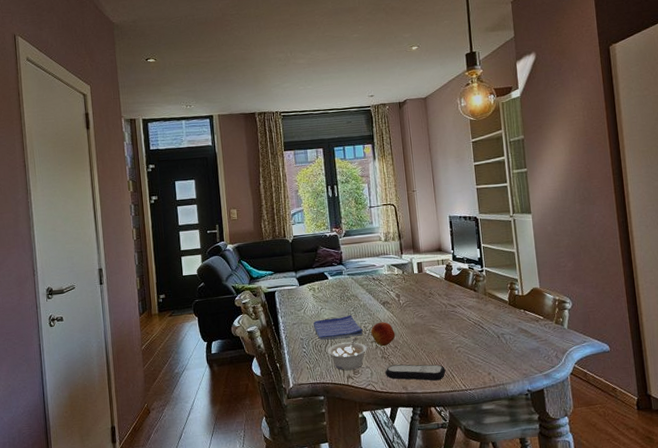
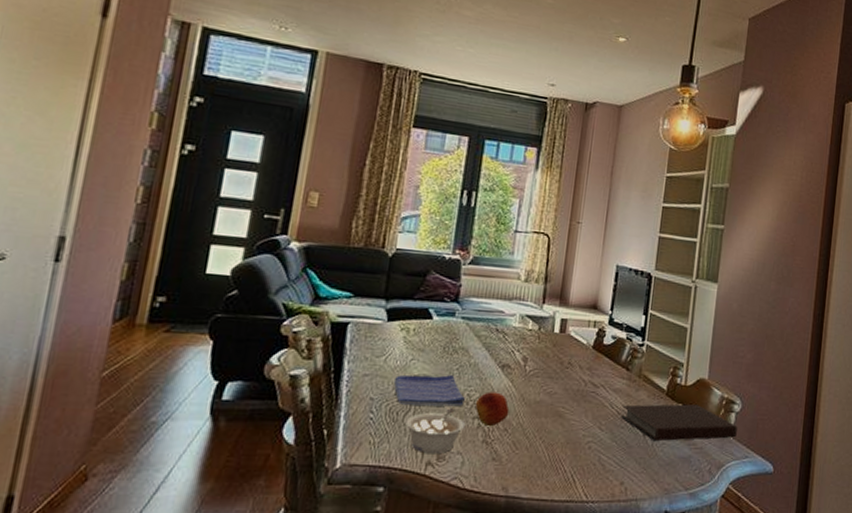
remote control: present [385,364,446,381] -> none [482,453,566,484]
notebook: none [477,308,573,339] -> present [621,404,737,441]

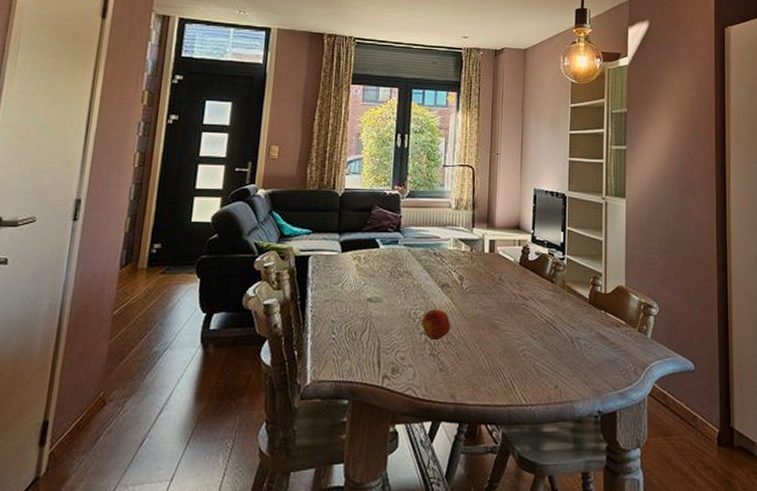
dish towel: present [394,374,465,407] -> none [351,295,412,324]
legume: present [405,406,466,453] -> none [362,324,414,367]
notebook: present [621,404,737,441] -> none [550,310,657,345]

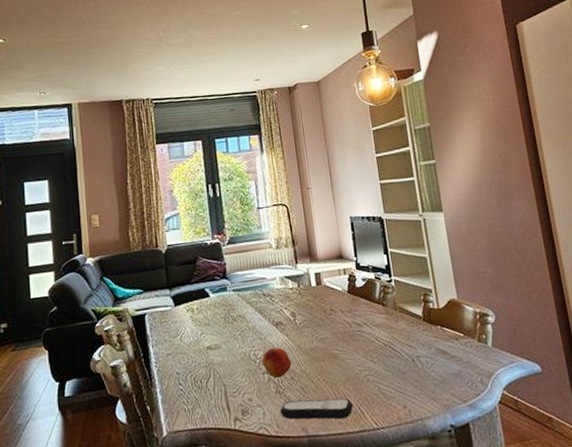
remote control: none [431,365,505,391] -> present [280,398,353,420]

